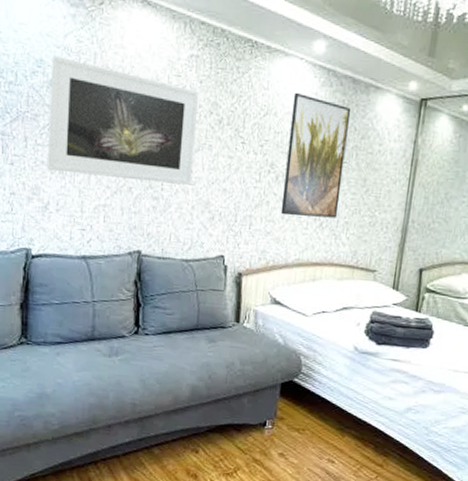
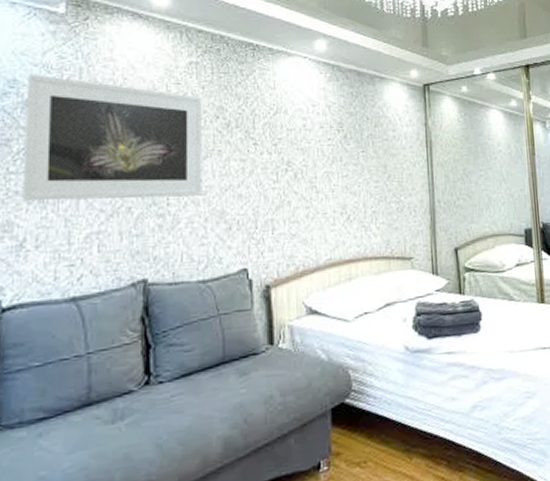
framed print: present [280,92,352,218] -> none [301,89,364,214]

